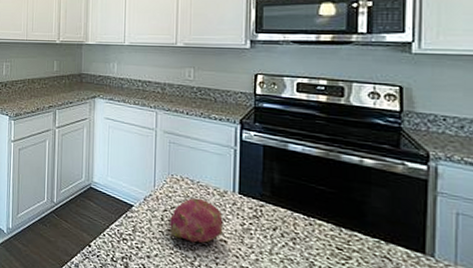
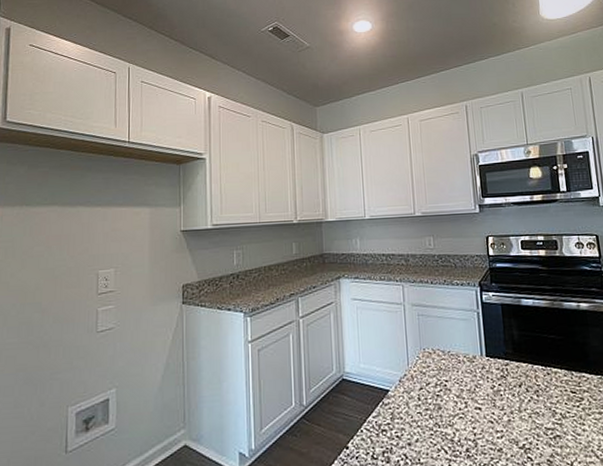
fruit: present [170,198,223,243] -> none [426,368,477,418]

